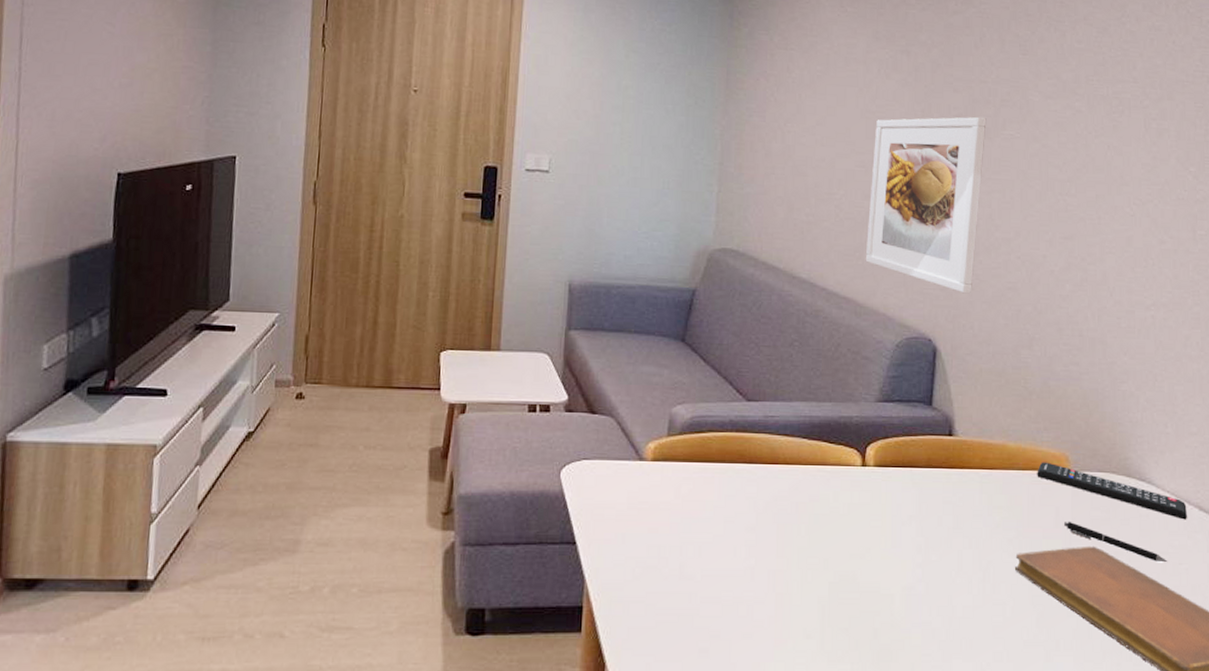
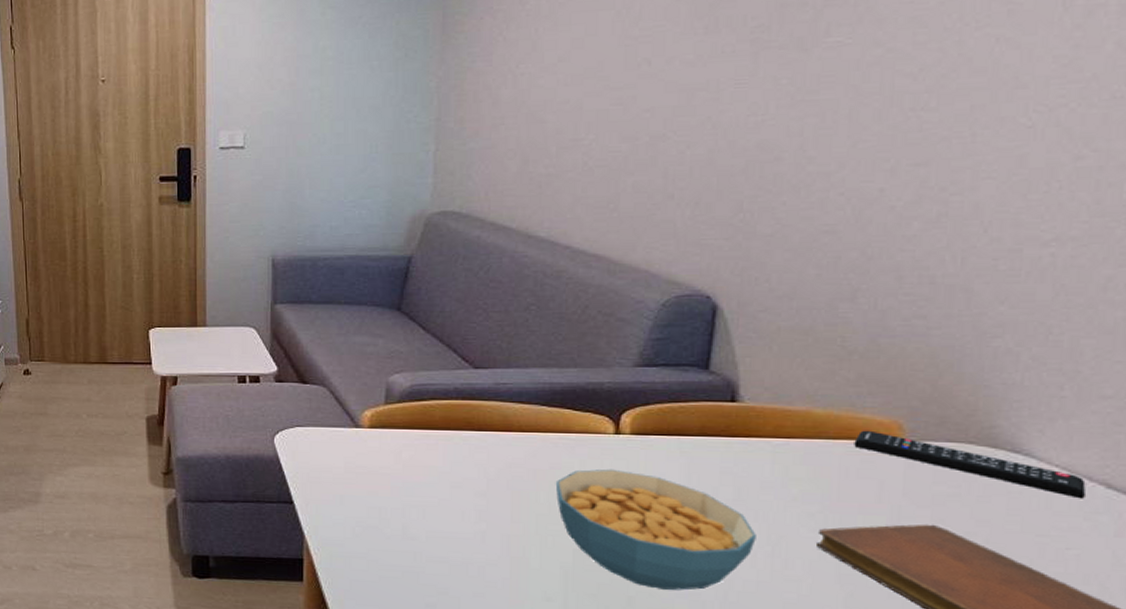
cereal bowl: none [814,500,971,619] -> present [555,469,756,590]
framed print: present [865,116,987,294] -> none [622,24,801,242]
pen: present [1064,521,1168,563] -> none [891,496,1048,547]

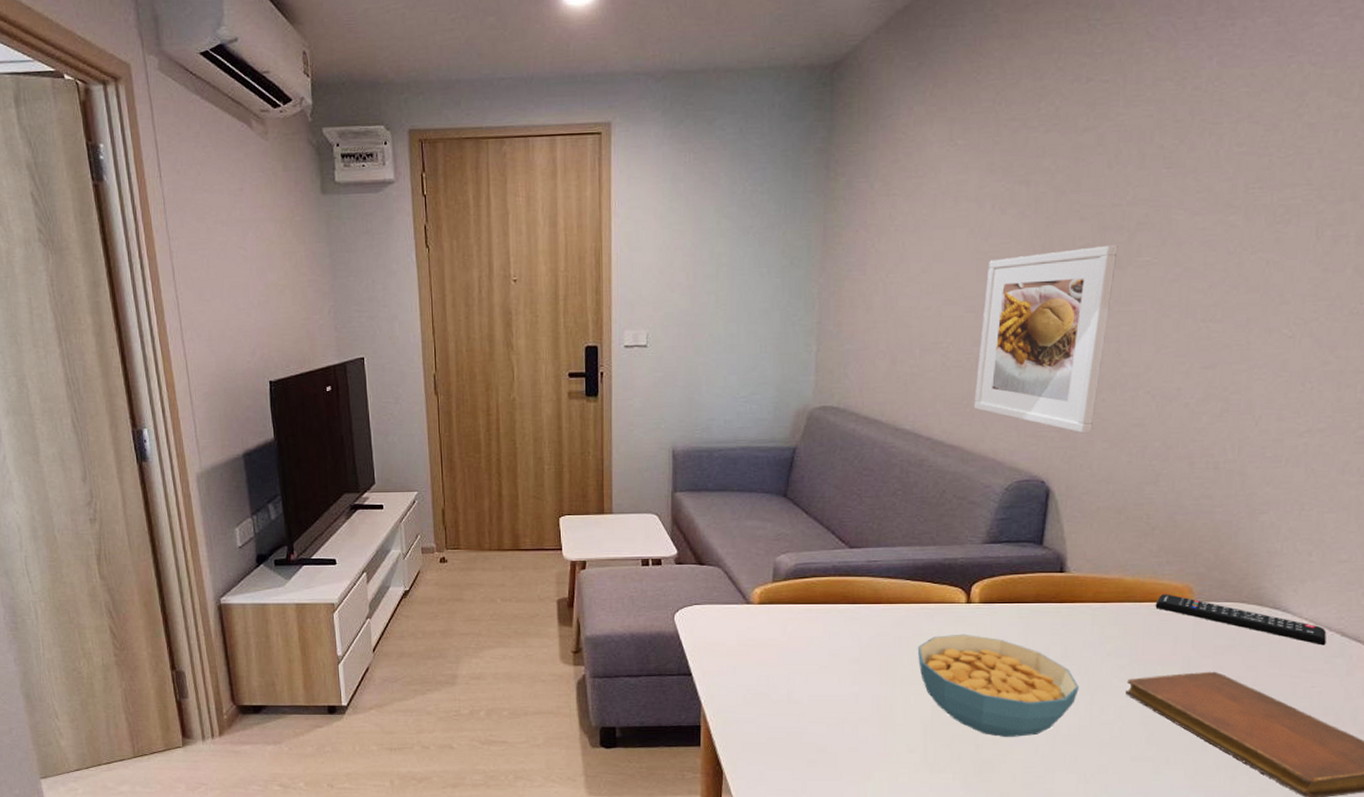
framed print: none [622,24,801,242] -> present [973,244,1118,434]

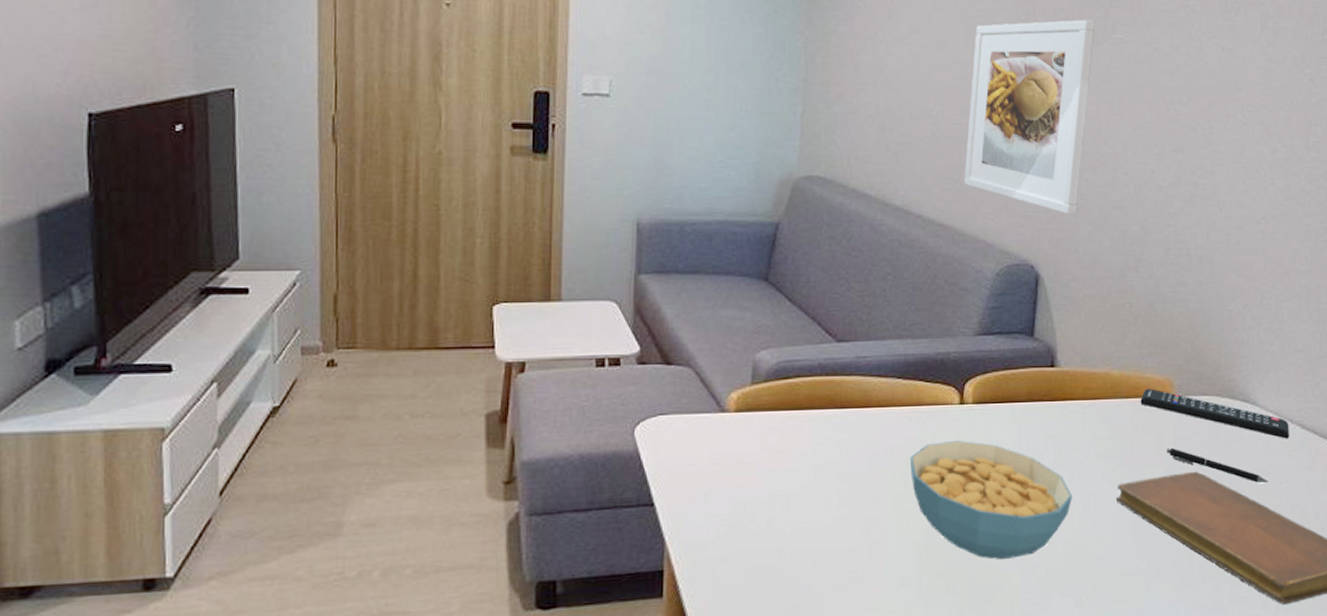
pen: none [1183,648,1299,686] -> present [1167,447,1269,484]

